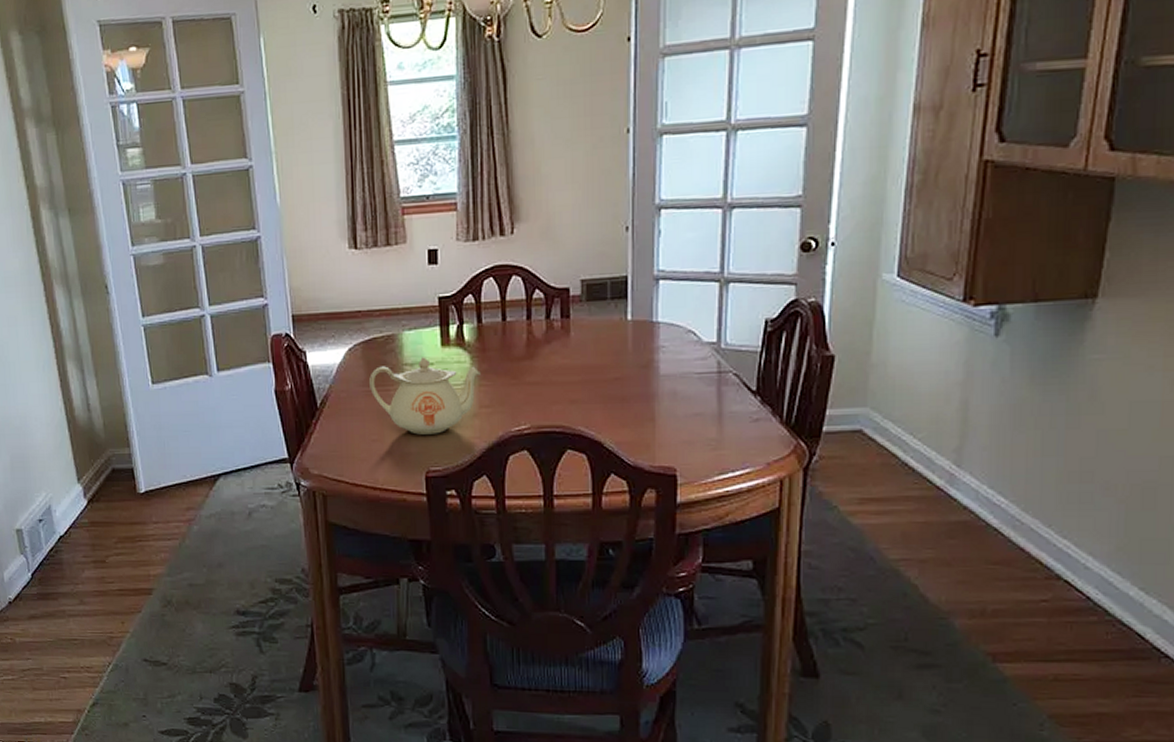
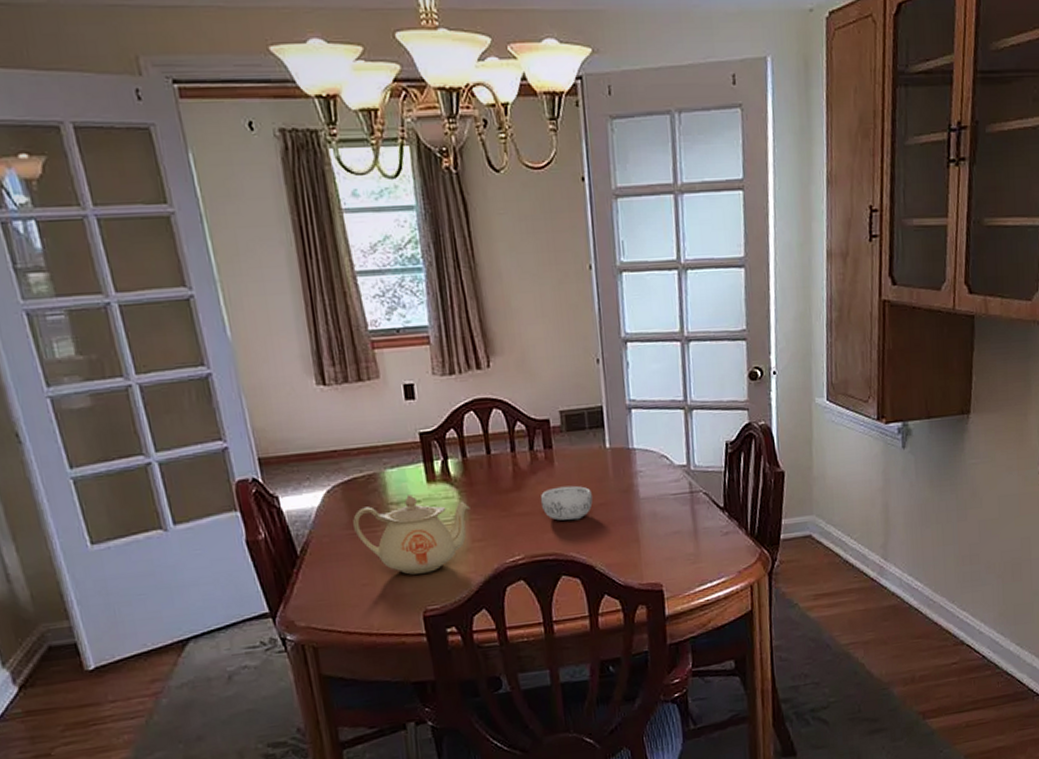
decorative bowl: none [552,357,607,394] -> present [540,485,593,521]

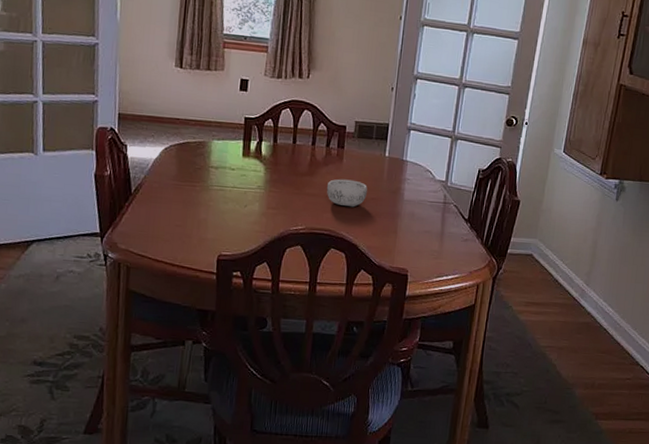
teapot: present [353,495,470,575] -> none [179,163,271,226]

